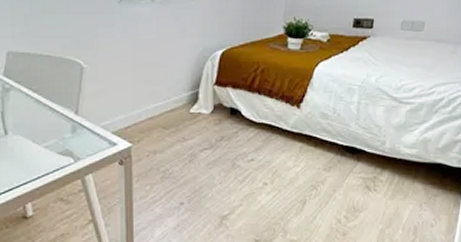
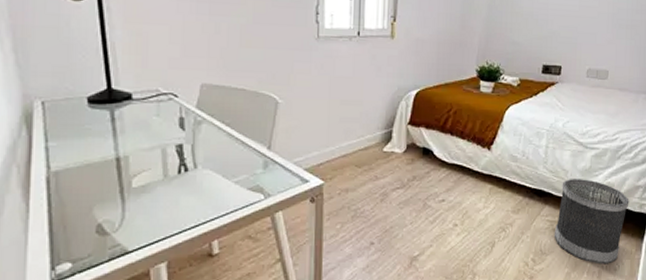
wastebasket: none [367,135,447,221] -> present [554,179,629,265]

